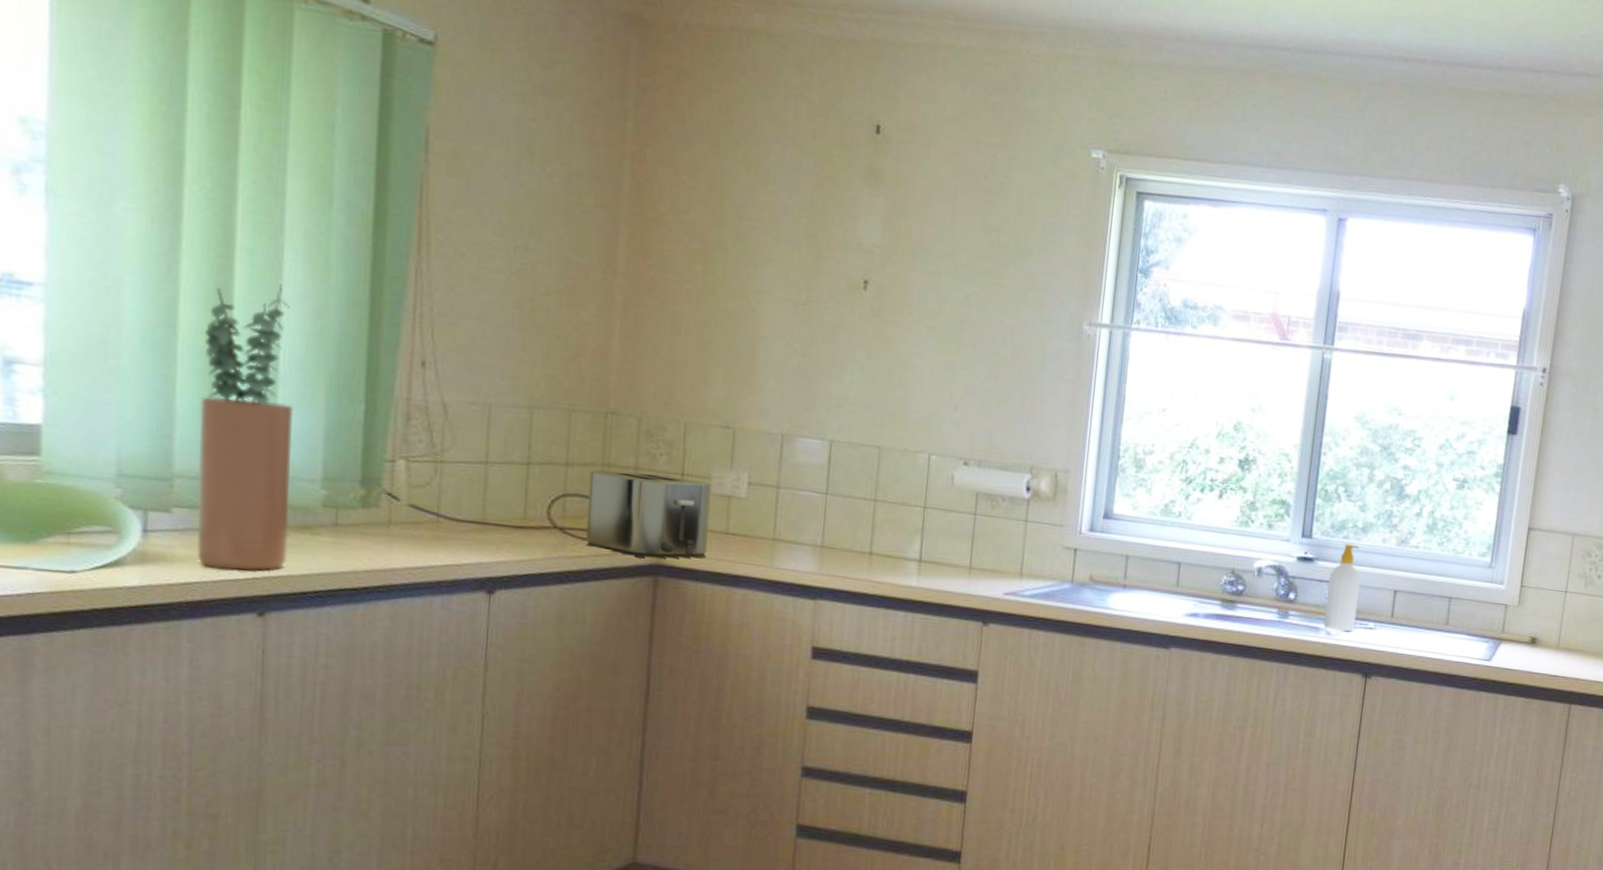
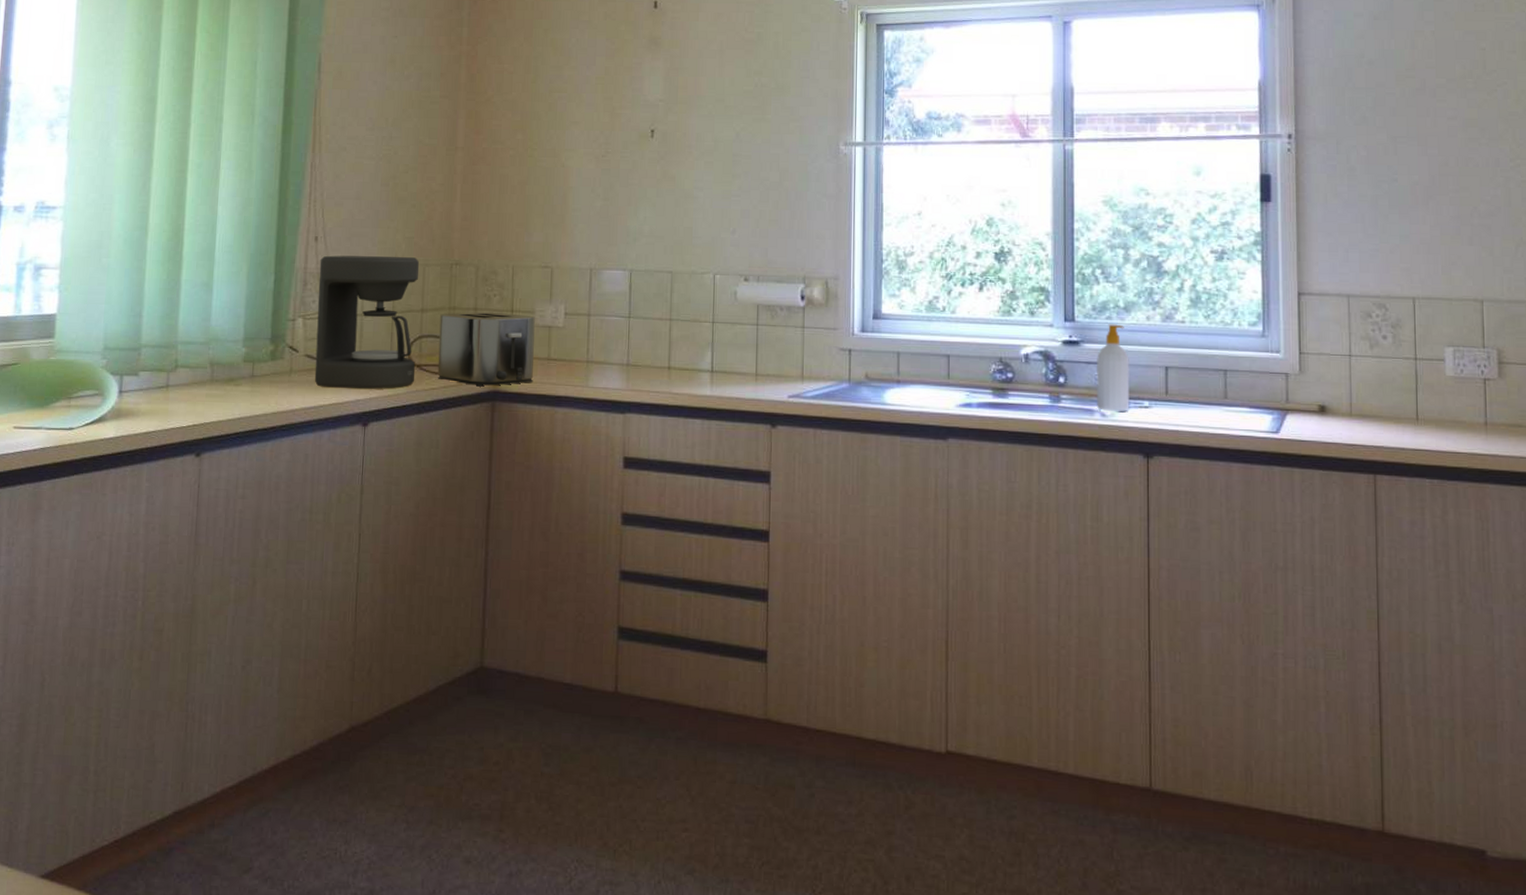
vase: present [196,284,294,571] -> none [154,188,225,420]
coffee maker: none [422,386,564,553] -> present [314,255,420,390]

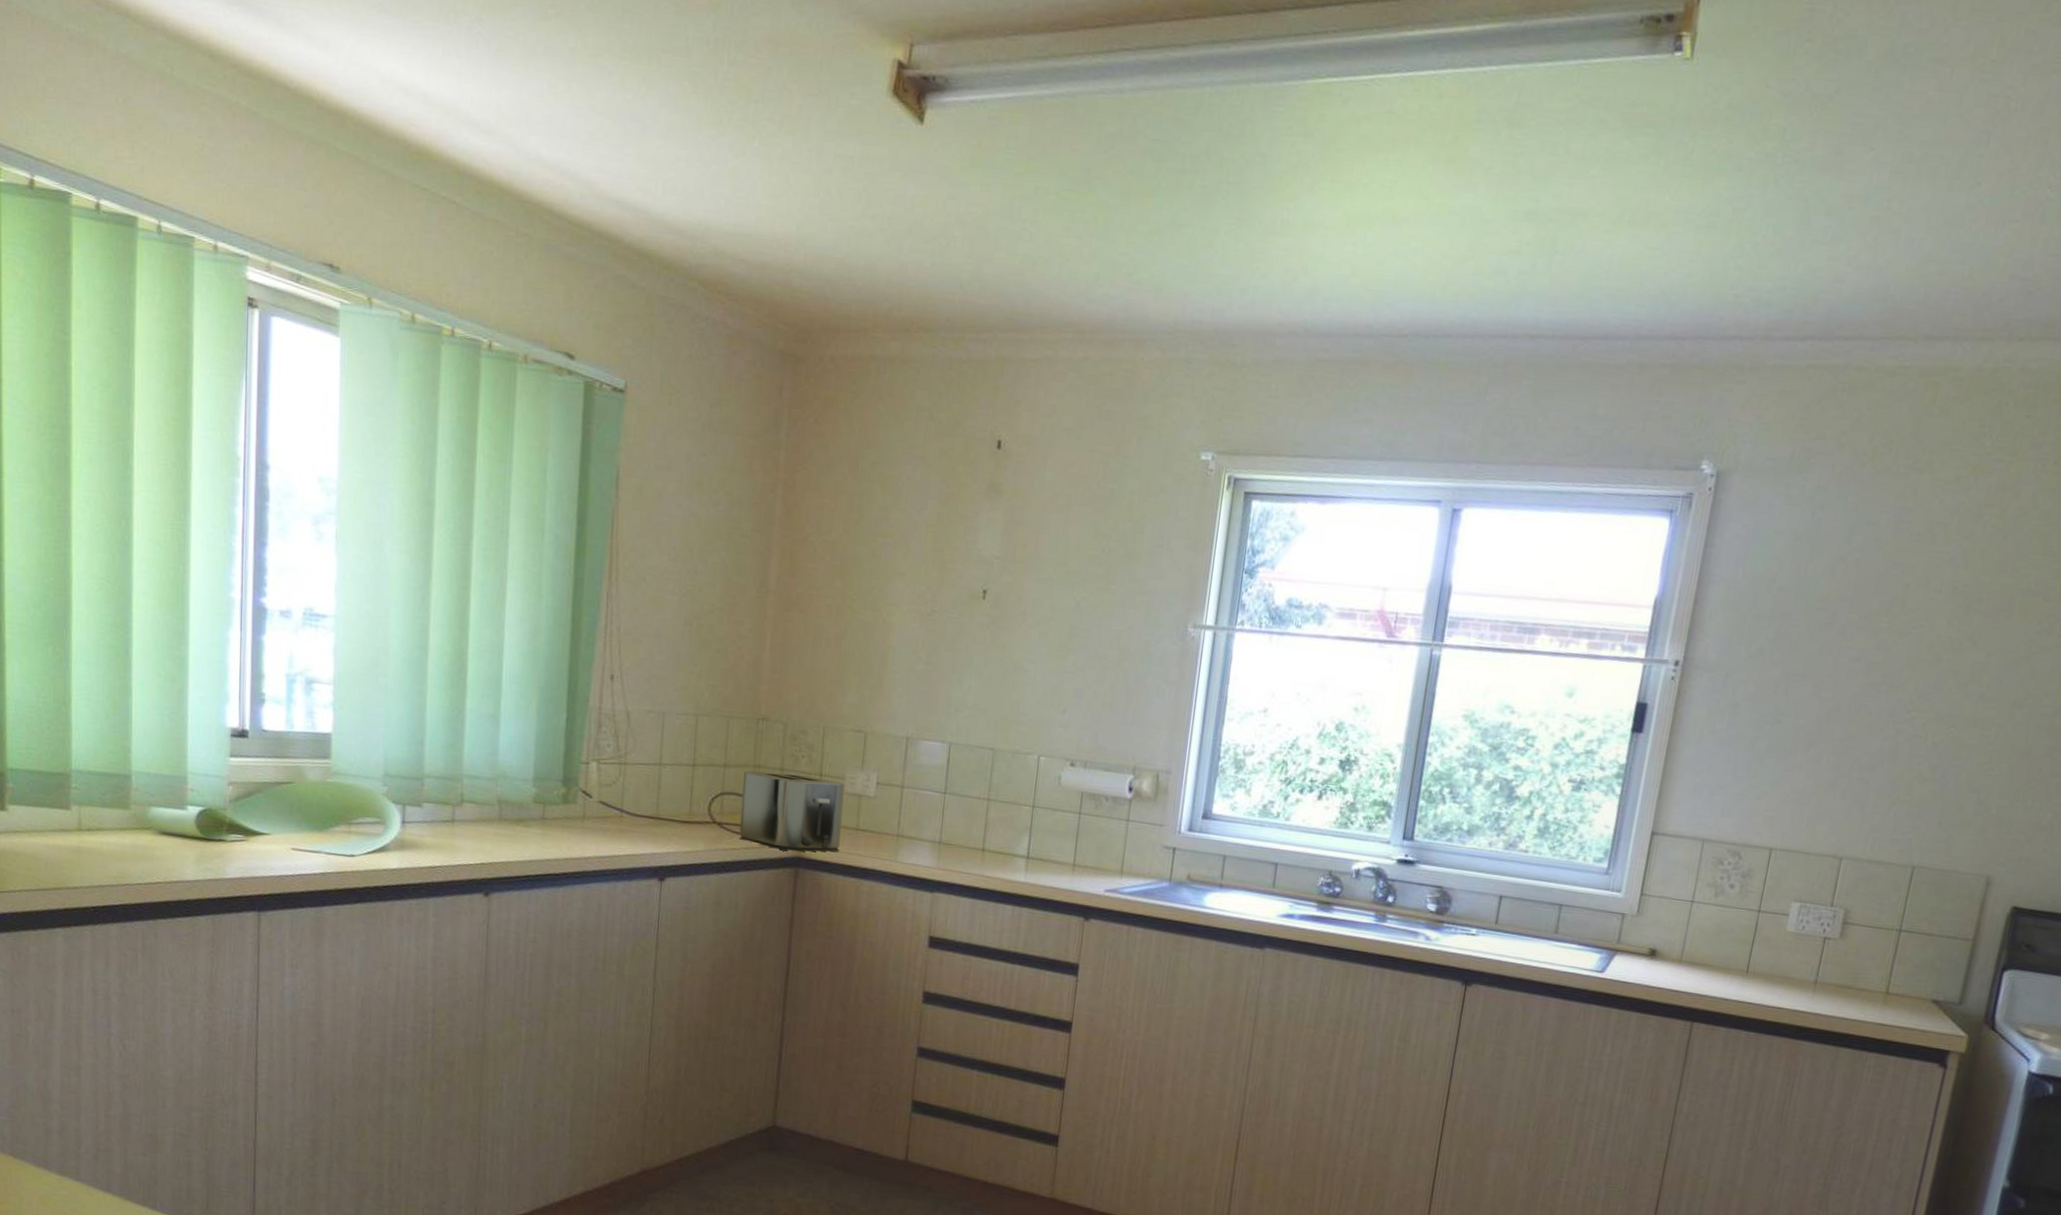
coffee maker: present [314,255,420,390] -> none [609,696,724,845]
soap bottle: present [1097,324,1130,412] -> none [1422,846,1464,937]

